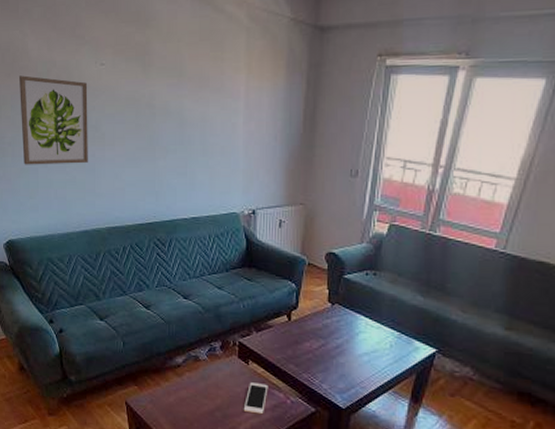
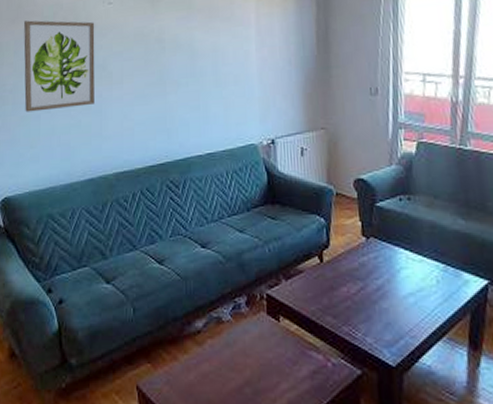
cell phone: present [243,382,268,415] -> none [277,344,305,386]

